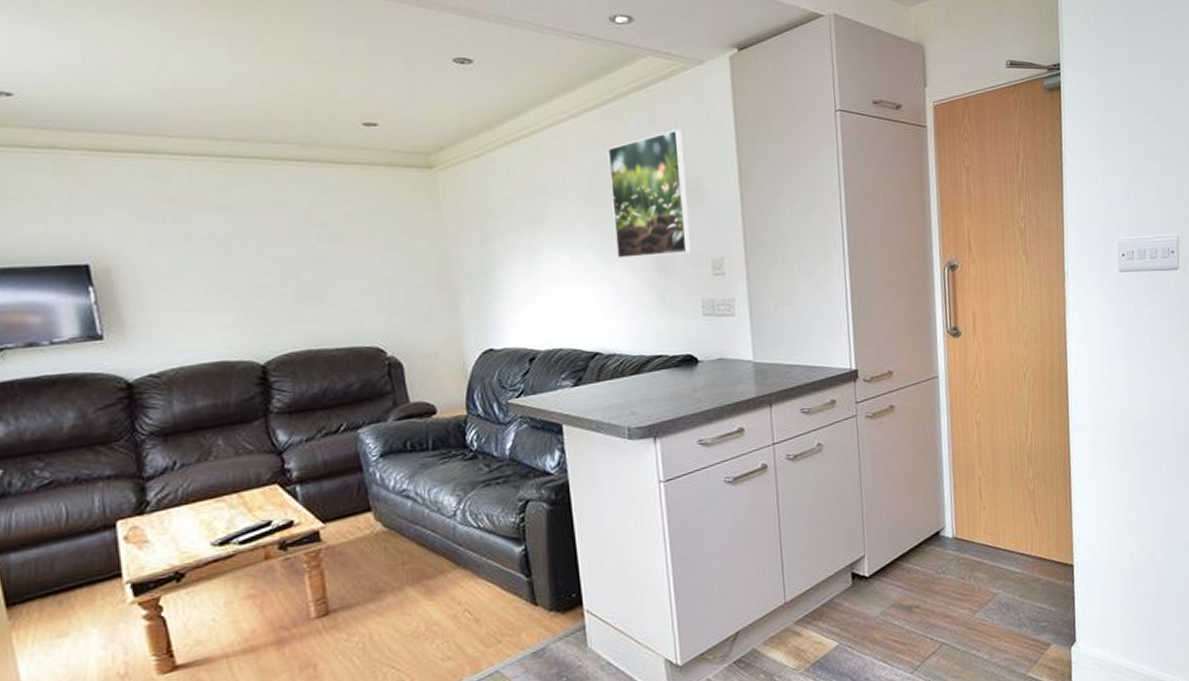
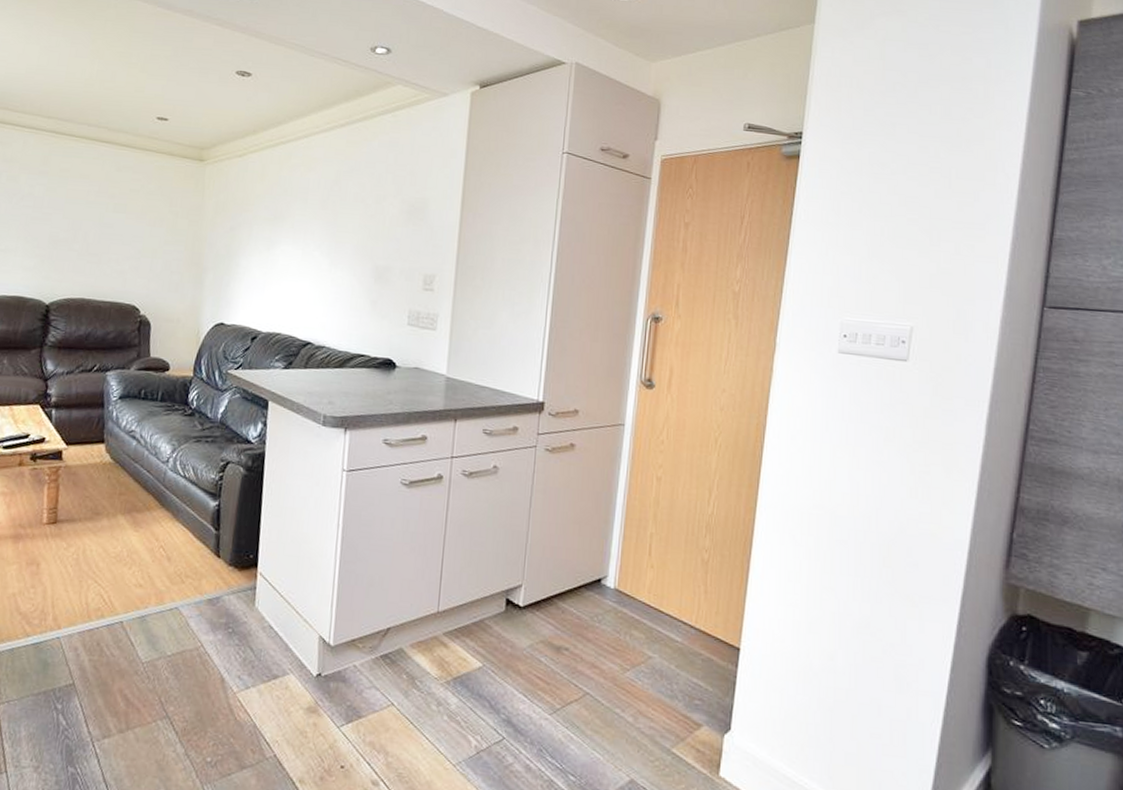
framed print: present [607,129,692,258] -> none [341,152,417,267]

